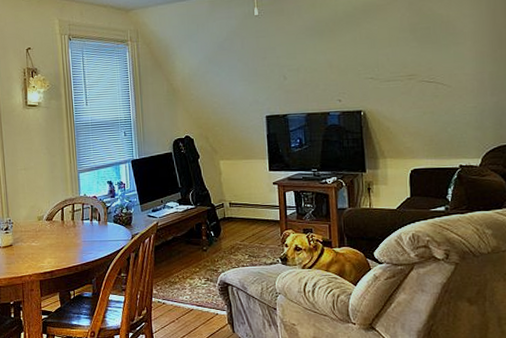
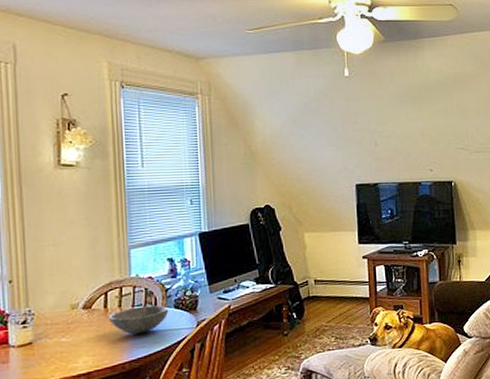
bowl: none [65,220,110,243] -> present [108,305,169,335]

